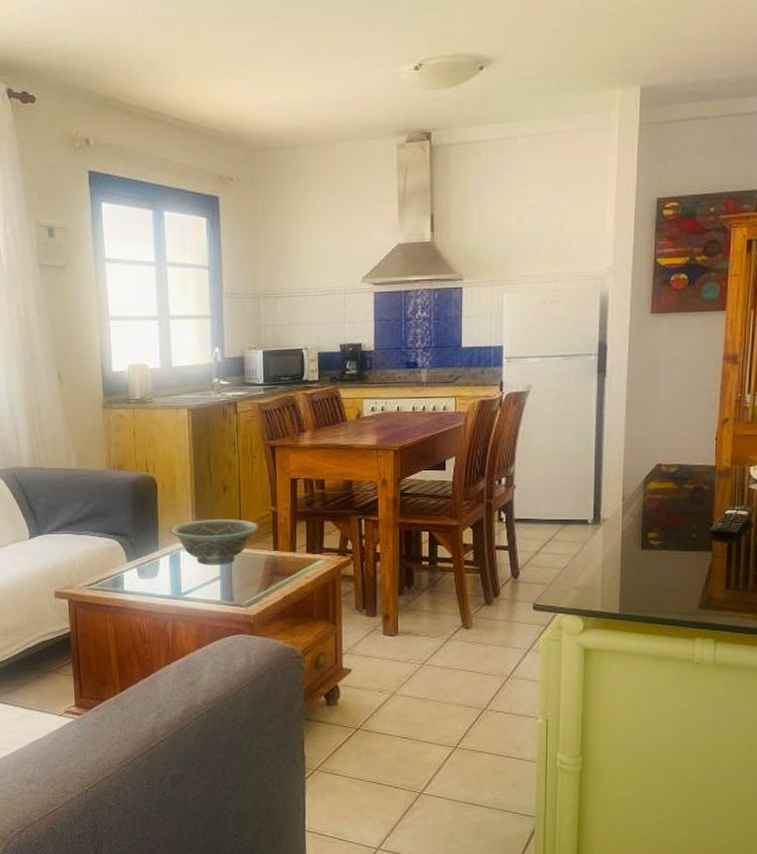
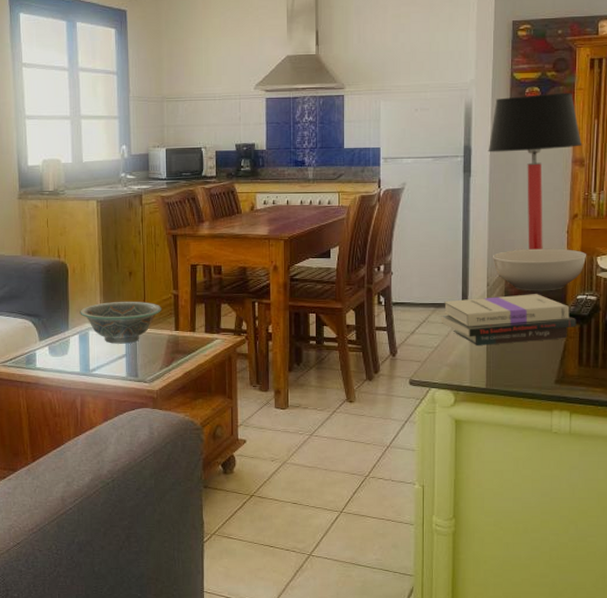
books: none [569,509,725,566] -> present [441,294,577,345]
table lamp: none [626,279,736,459] -> present [488,92,583,250]
bowl: none [628,457,738,506] -> present [492,248,587,292]

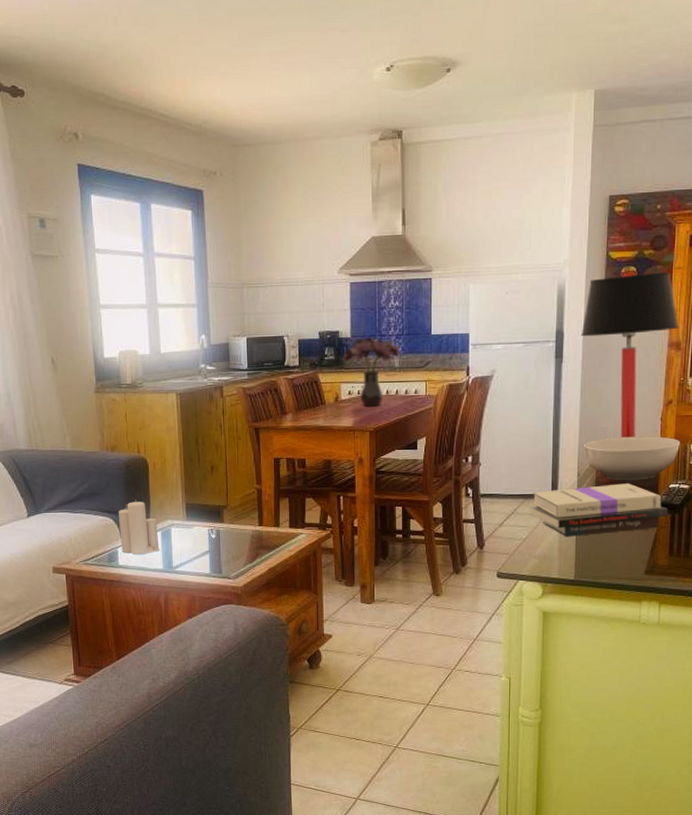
candle: none [37,303,77,358] -> present [118,499,160,555]
decorative bowl: present [80,301,163,344] -> none [161,496,246,540]
flower arrangement: none [258,149,316,217] -> present [342,337,402,408]

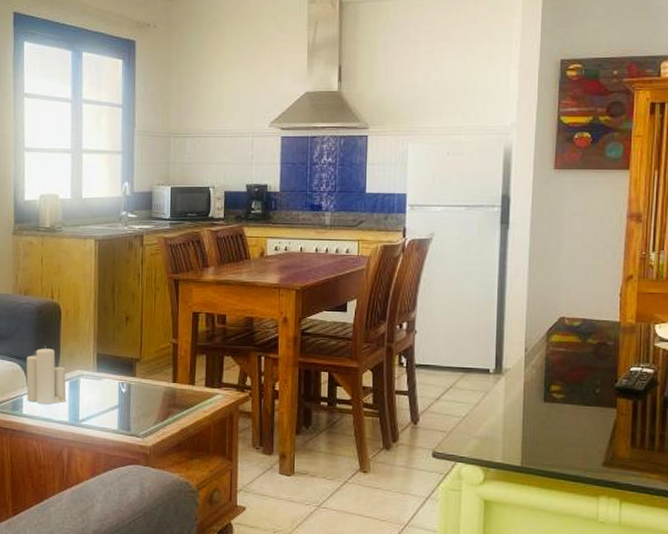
flower arrangement: present [342,337,402,408] -> none [269,192,334,265]
books: present [529,483,669,537] -> none [470,362,630,418]
table lamp: present [581,272,679,438] -> none [529,139,640,313]
bowl: present [583,436,681,481] -> none [531,311,643,361]

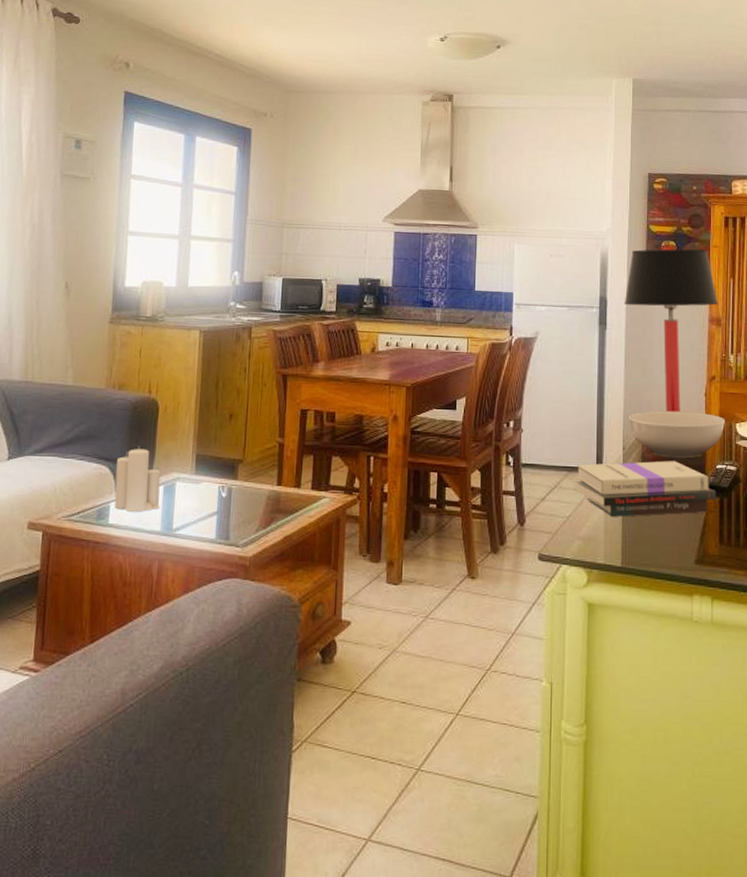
books: none [470,362,630,418] -> present [573,461,717,517]
table lamp: none [529,139,640,313] -> present [624,248,719,412]
bowl: none [531,311,643,361] -> present [628,410,726,459]

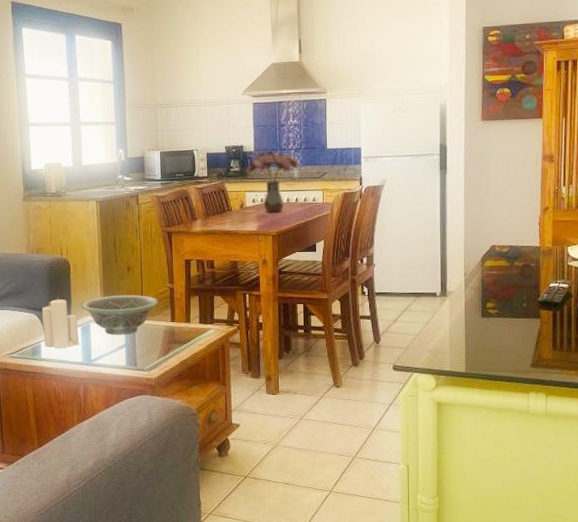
decorative bowl: none [167,448,265,499] -> present [81,294,159,335]
flower arrangement: none [381,287,445,362] -> present [246,150,301,214]
books: present [573,461,717,517] -> none [421,282,550,332]
table lamp: present [624,248,719,412] -> none [462,93,552,241]
bowl: present [628,410,726,459] -> none [468,239,558,280]

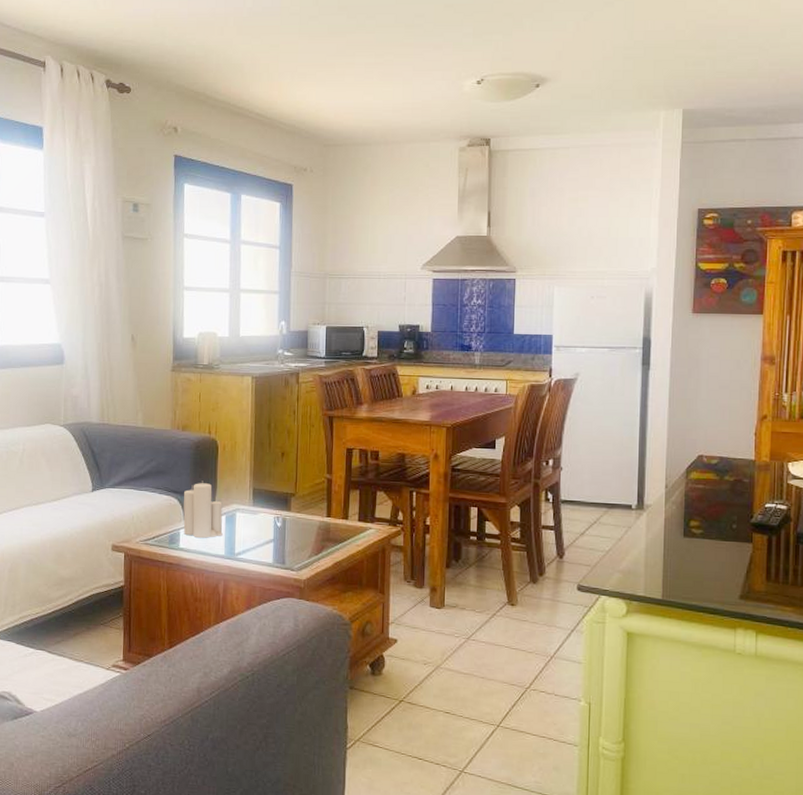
decorative bowl: present [81,294,159,335] -> none [228,482,315,528]
flower arrangement: present [246,150,301,214] -> none [421,332,483,403]

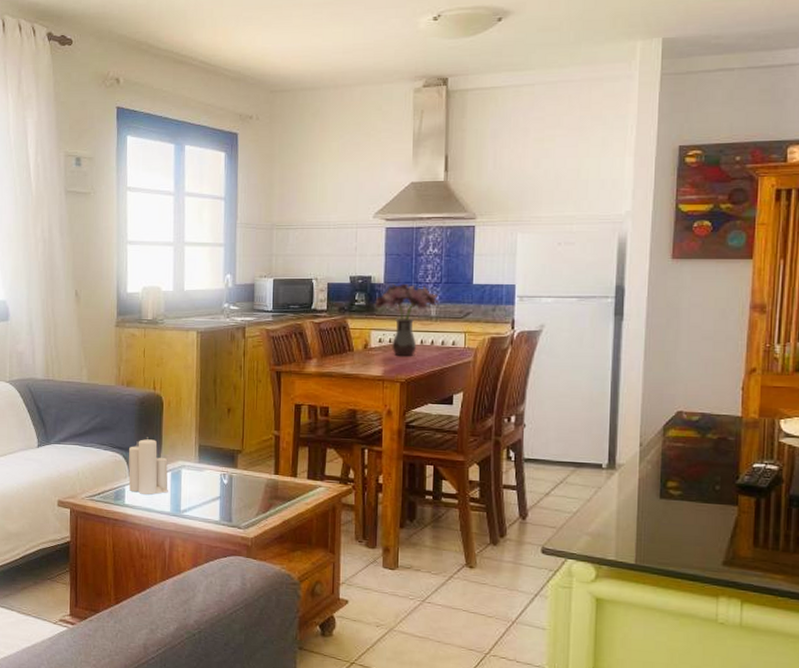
flower arrangement: none [421,332,483,403] -> present [373,283,440,357]

